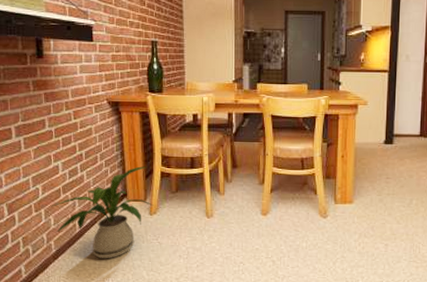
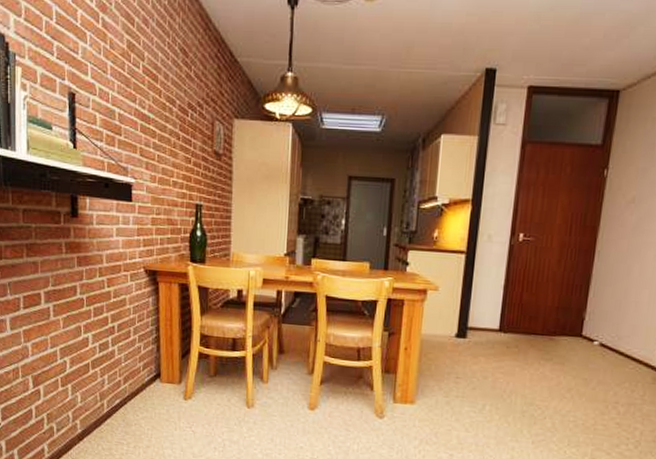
house plant: present [51,166,154,259] -> none [78,344,189,445]

